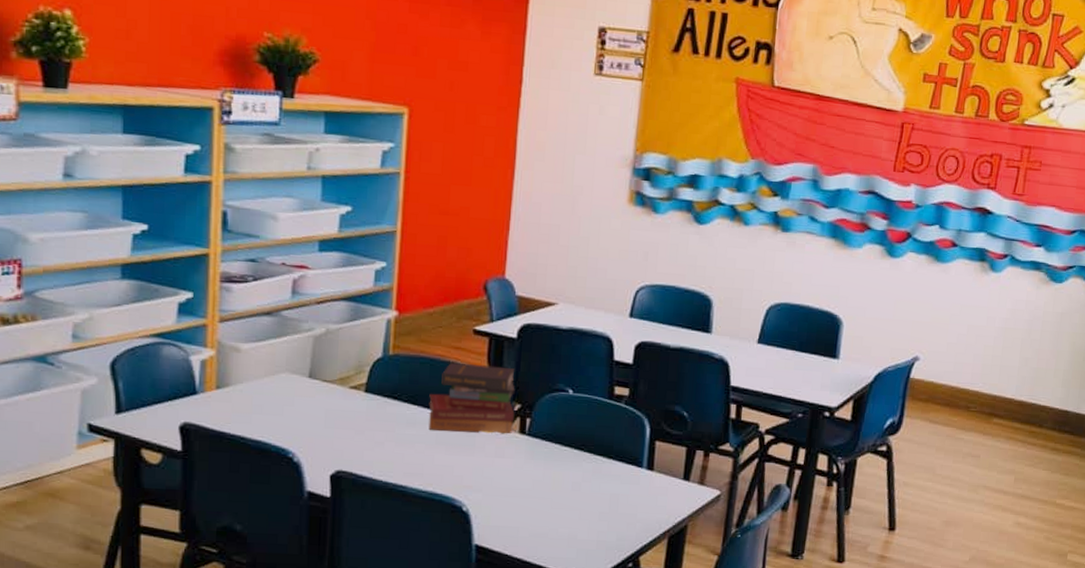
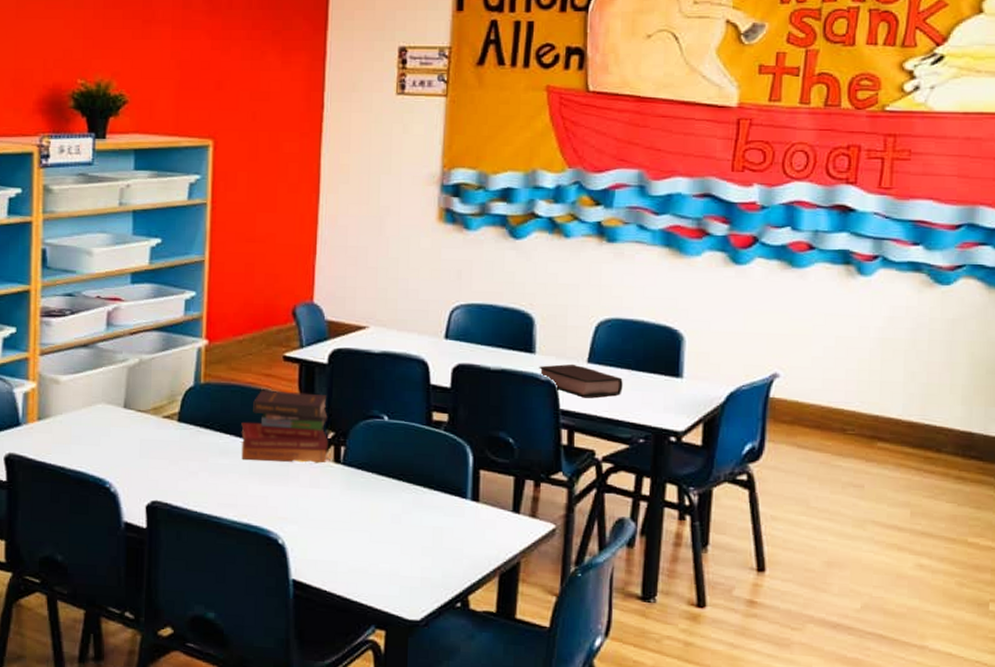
book: none [714,344,788,376] -> present [539,363,623,398]

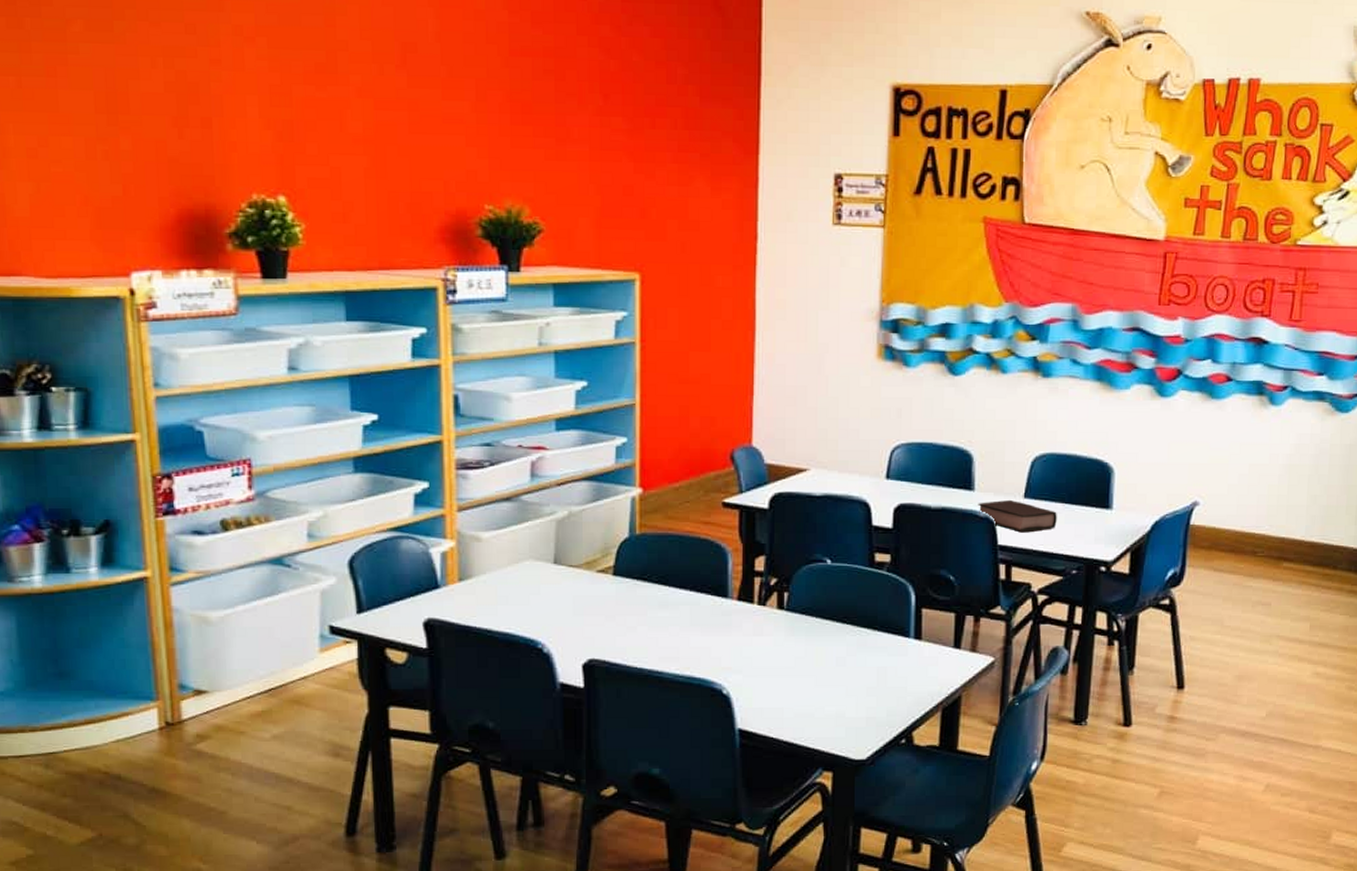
books: present [241,389,329,462] -> none [680,538,771,611]

